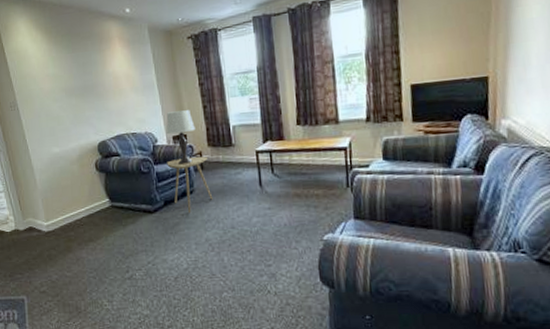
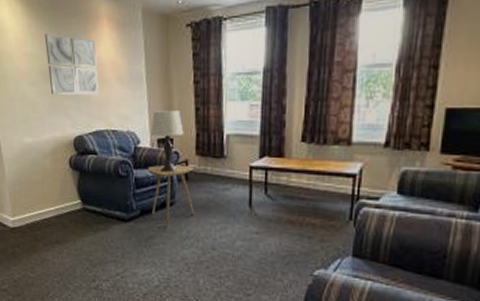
wall art: none [64,55,117,108] -> present [44,33,99,96]

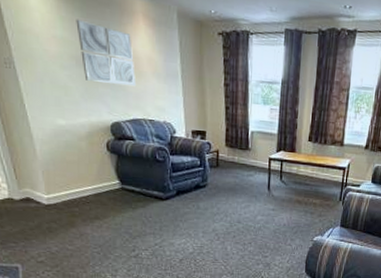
side table: present [148,164,195,227] -> none [183,153,224,205]
lamp: present [150,111,184,172] -> none [185,106,216,160]

